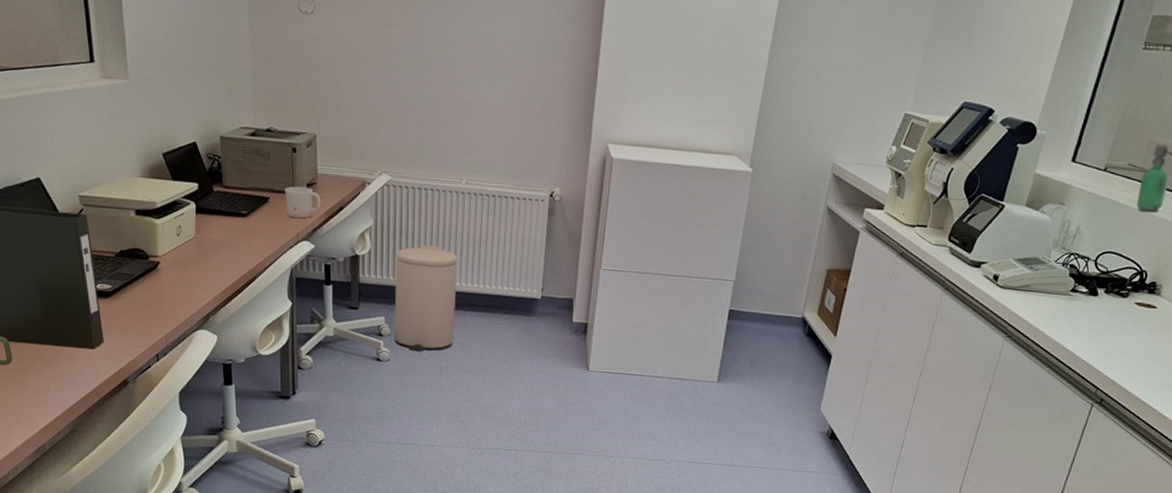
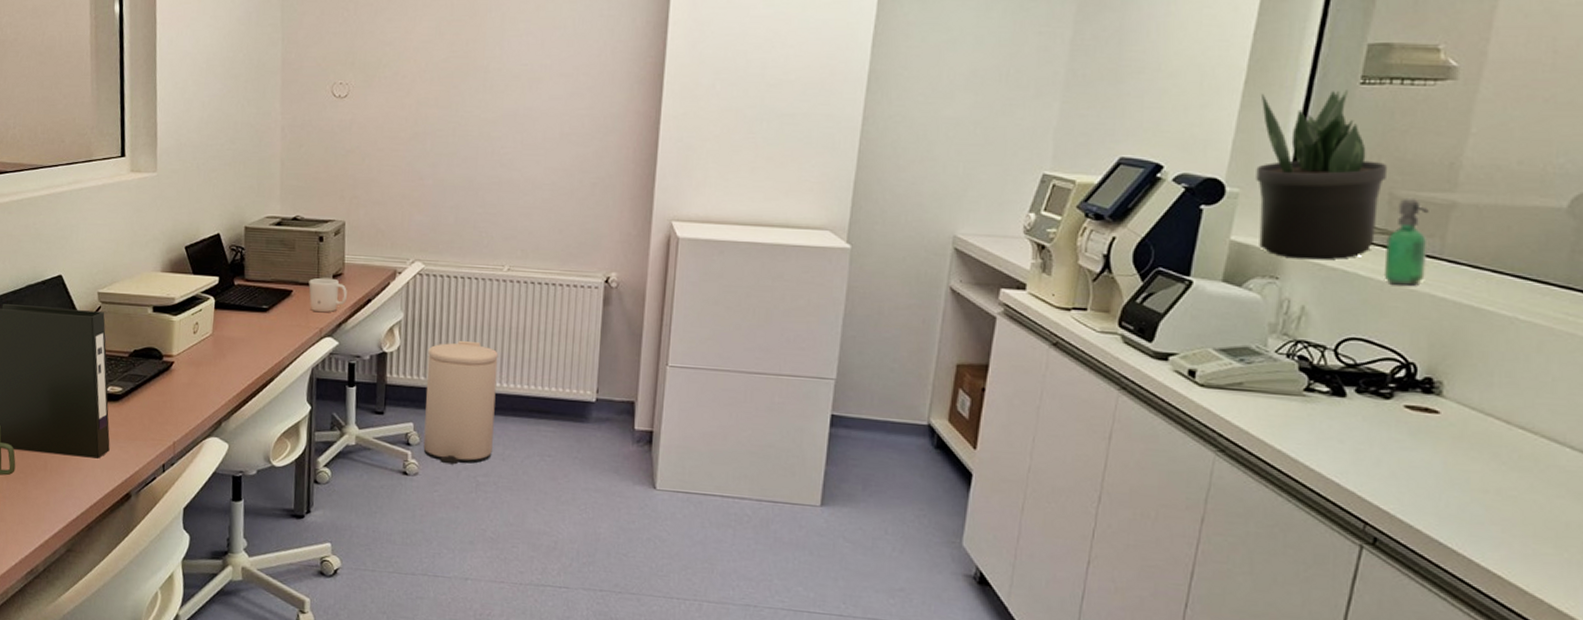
planter: none [1054,53,1152,191] -> present [1256,90,1388,260]

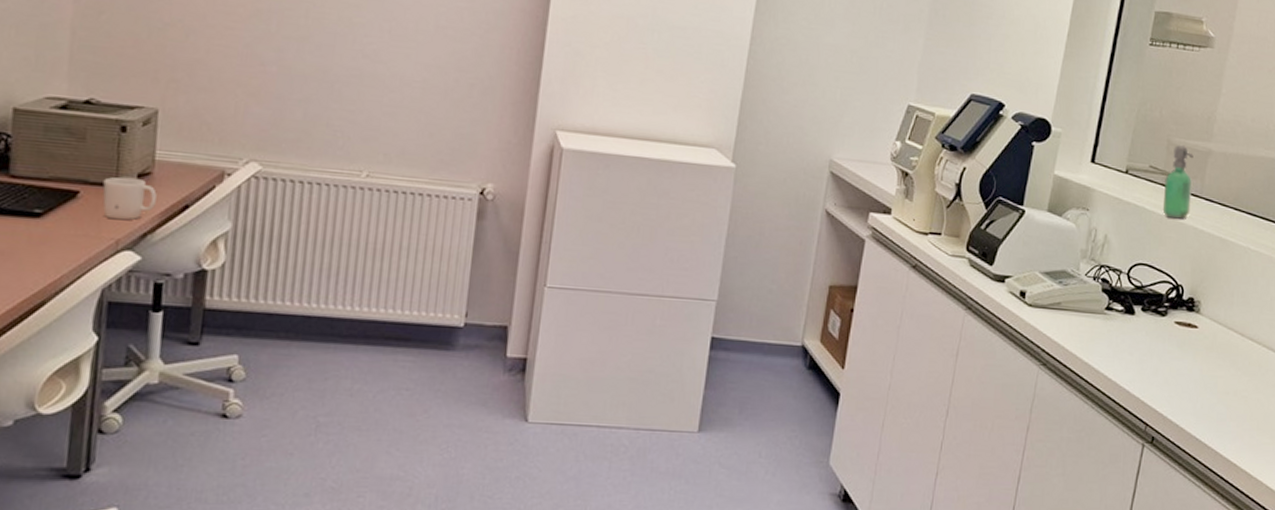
pedal bin: present [423,340,498,465] -> none [250,256,351,404]
planter: present [1256,90,1388,260] -> none [1074,46,1167,195]

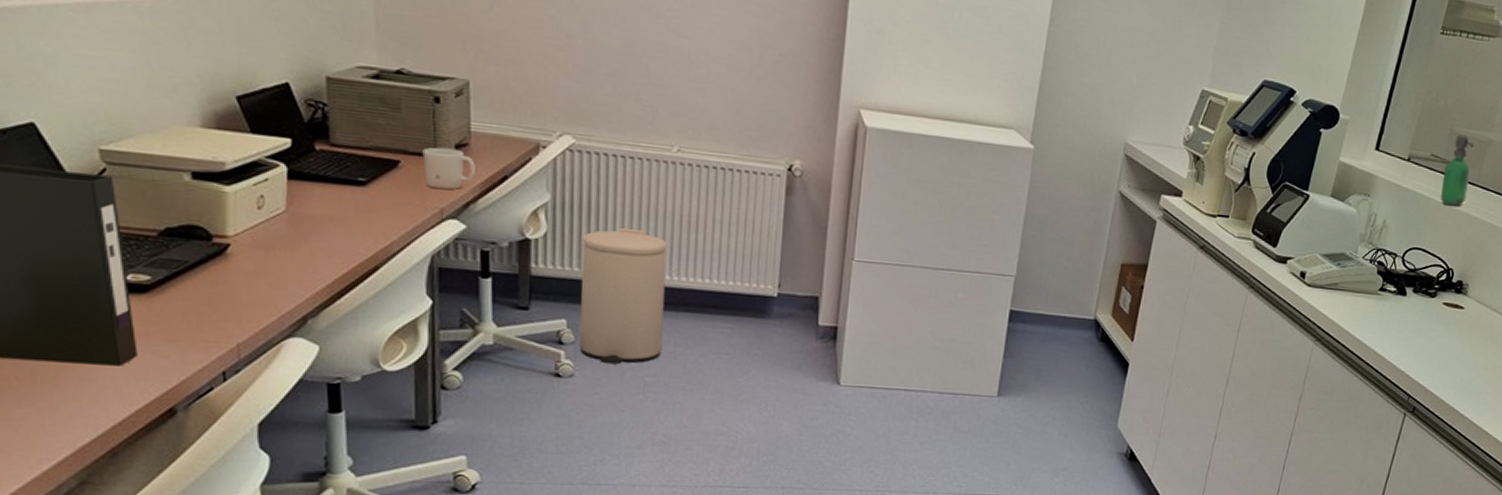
pedal bin: none [250,256,351,404] -> present [579,227,668,365]

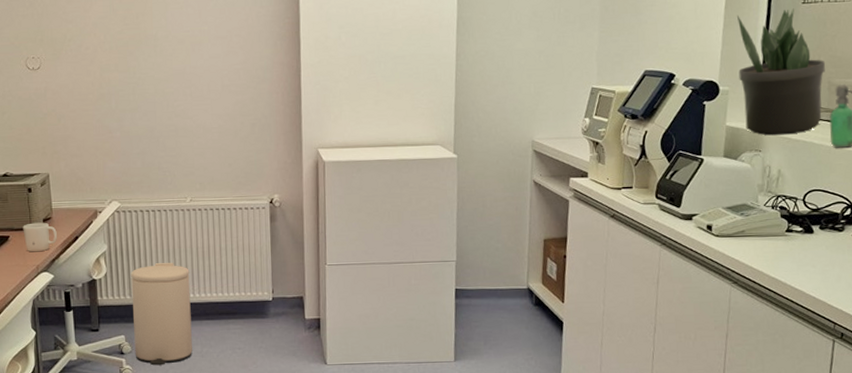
planter: none [1359,33,1452,182] -> present [737,8,826,136]

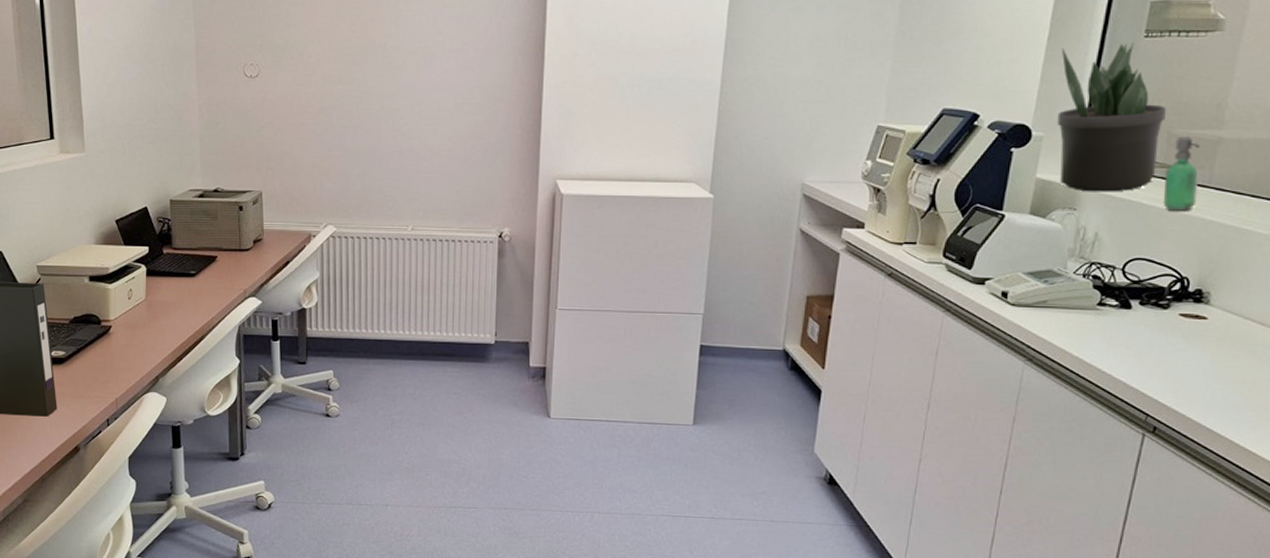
mug: present [23,222,57,252] -> none [231,243,267,275]
pedal bin: present [131,262,192,366] -> none [343,294,406,406]

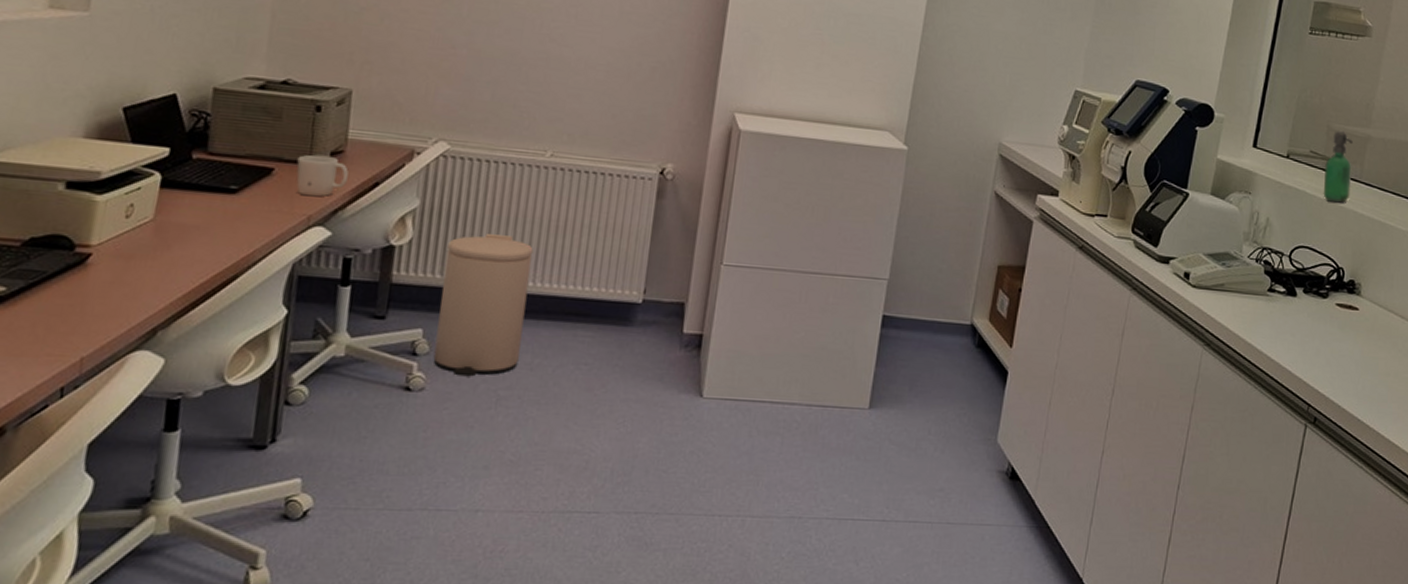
mug: none [231,243,267,275] -> present [295,154,349,197]
pedal bin: none [343,294,406,406] -> present [433,233,534,377]
planter: present [1057,42,1167,192] -> none [1236,34,1327,179]

